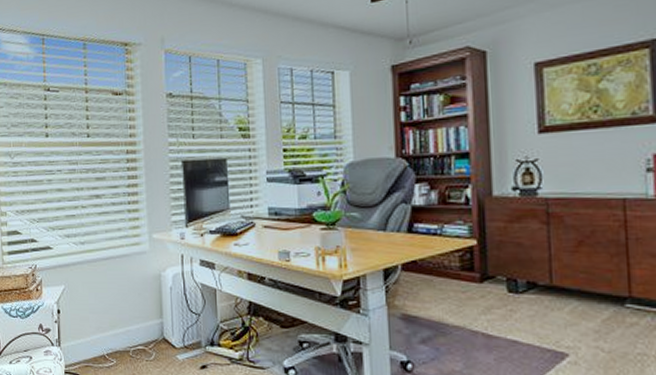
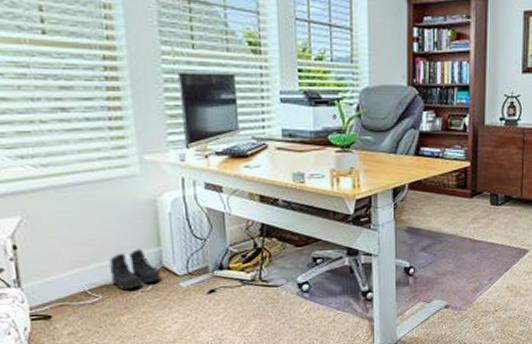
boots: none [123,319,161,358] -> present [109,249,160,291]

